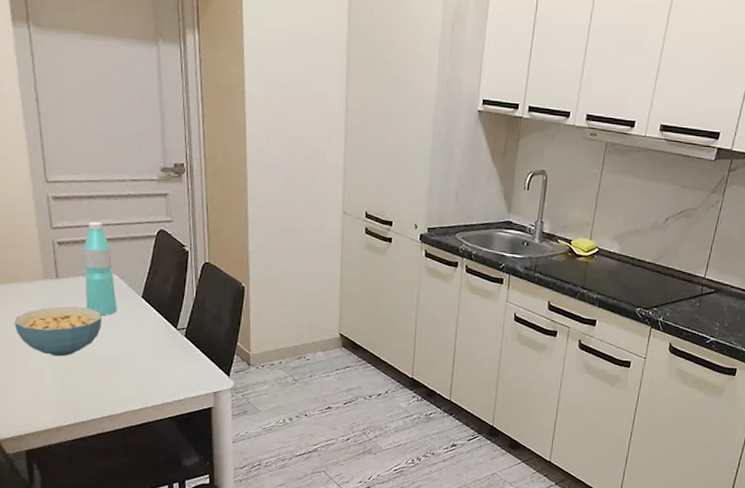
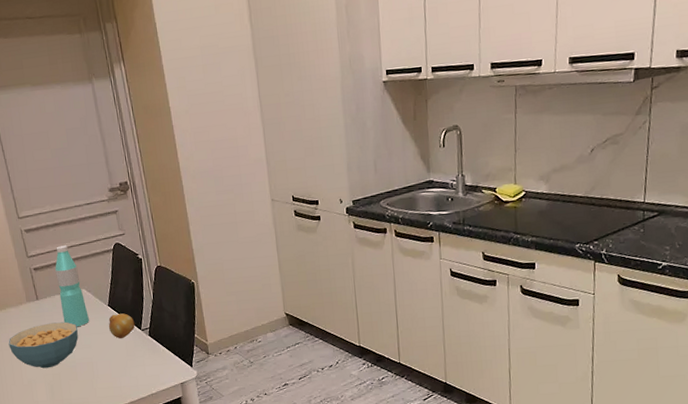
fruit: none [139,307,171,335] -> present [108,313,135,339]

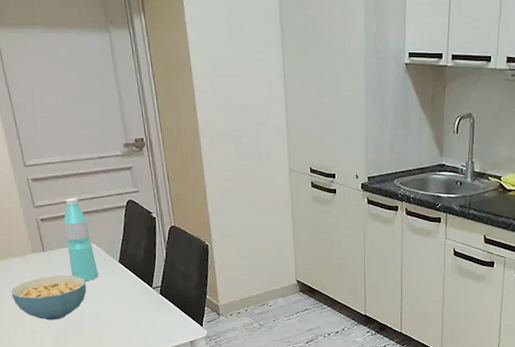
fruit: present [108,313,135,339] -> none [118,270,146,295]

